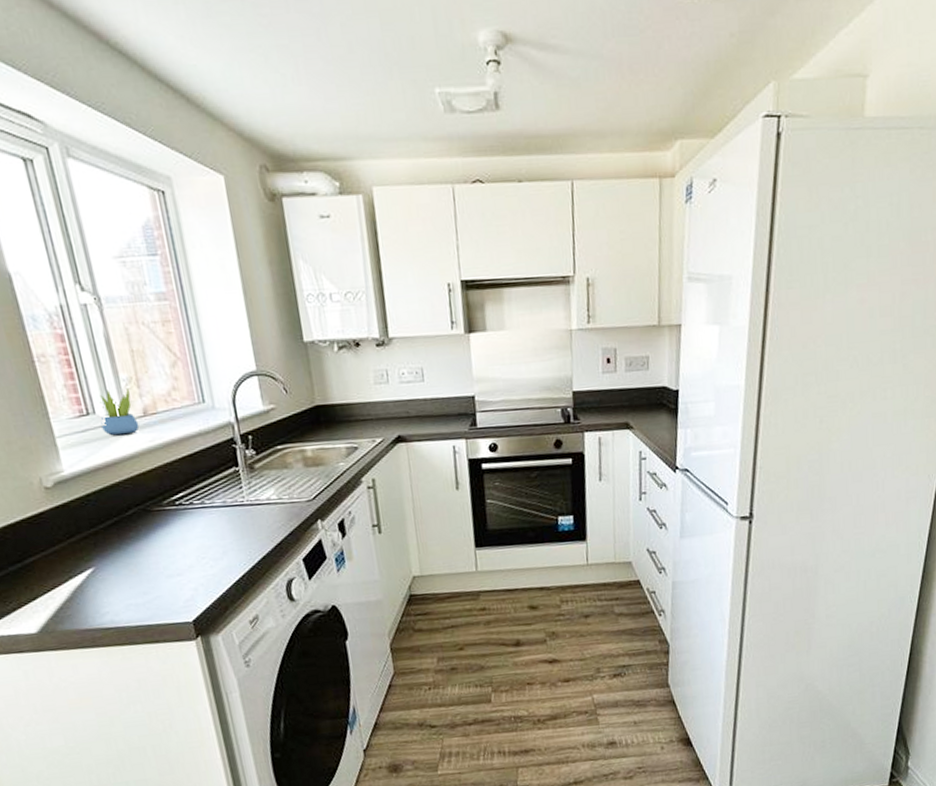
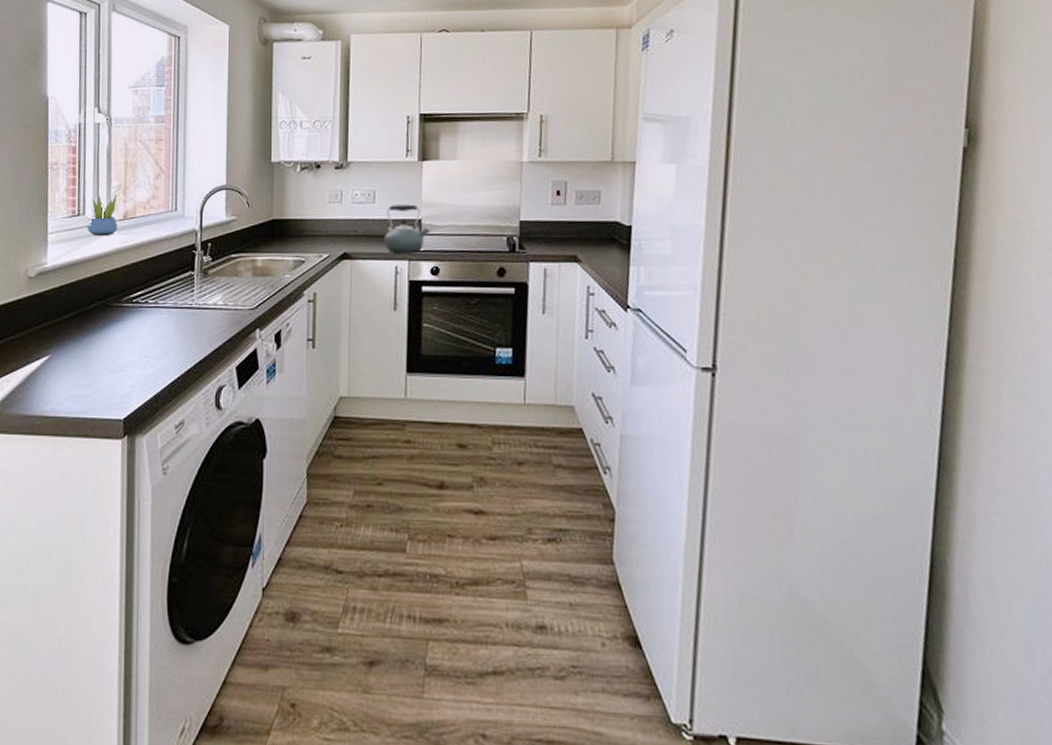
kettle: none [437,380,486,433] -> present [383,204,431,253]

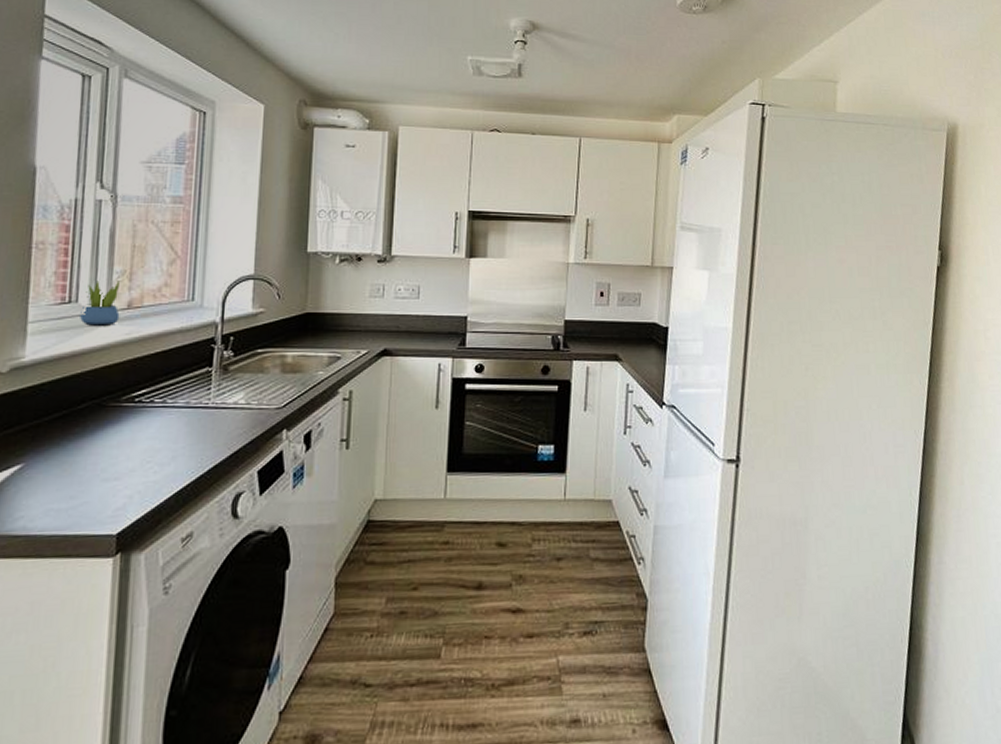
kettle: present [383,204,431,253] -> none [427,301,477,350]

